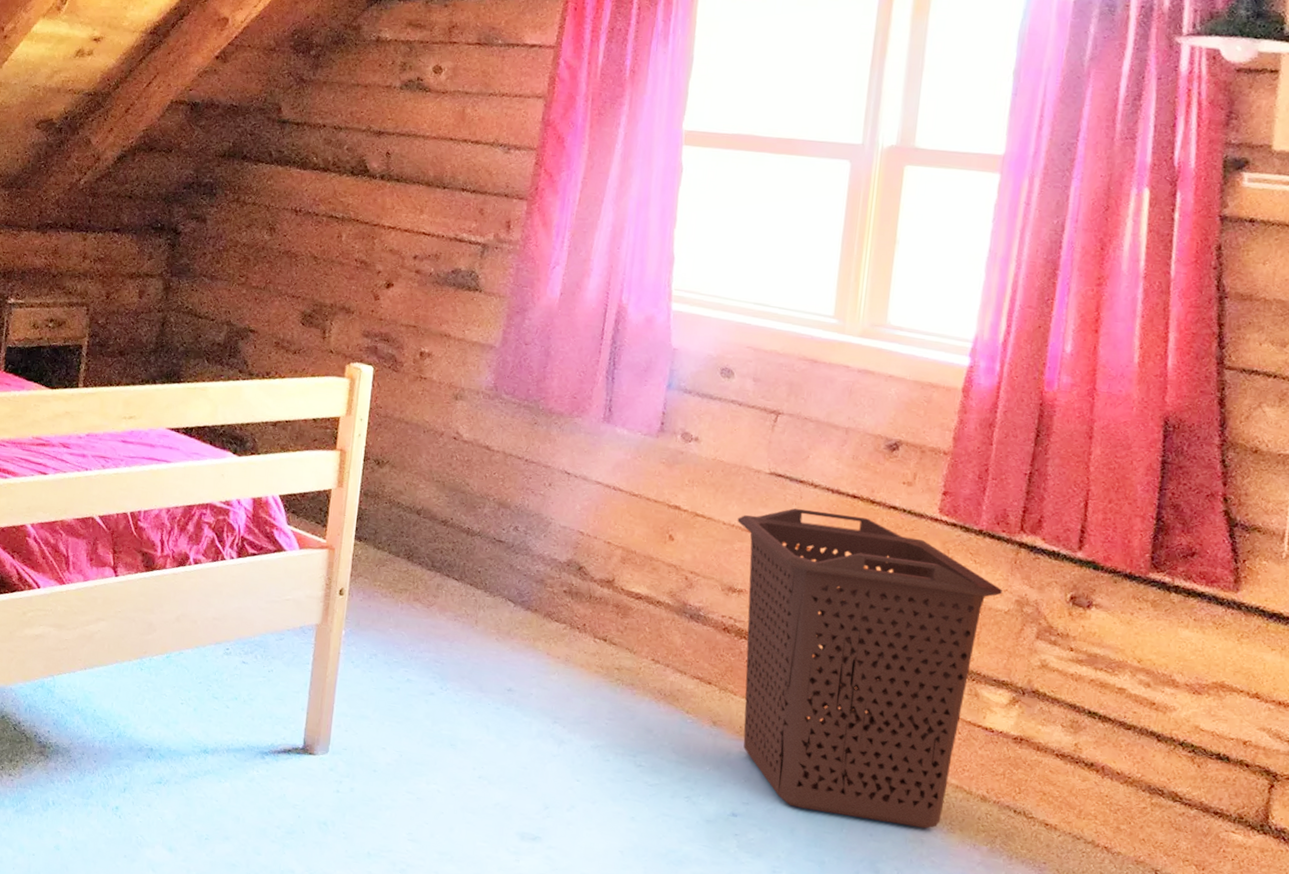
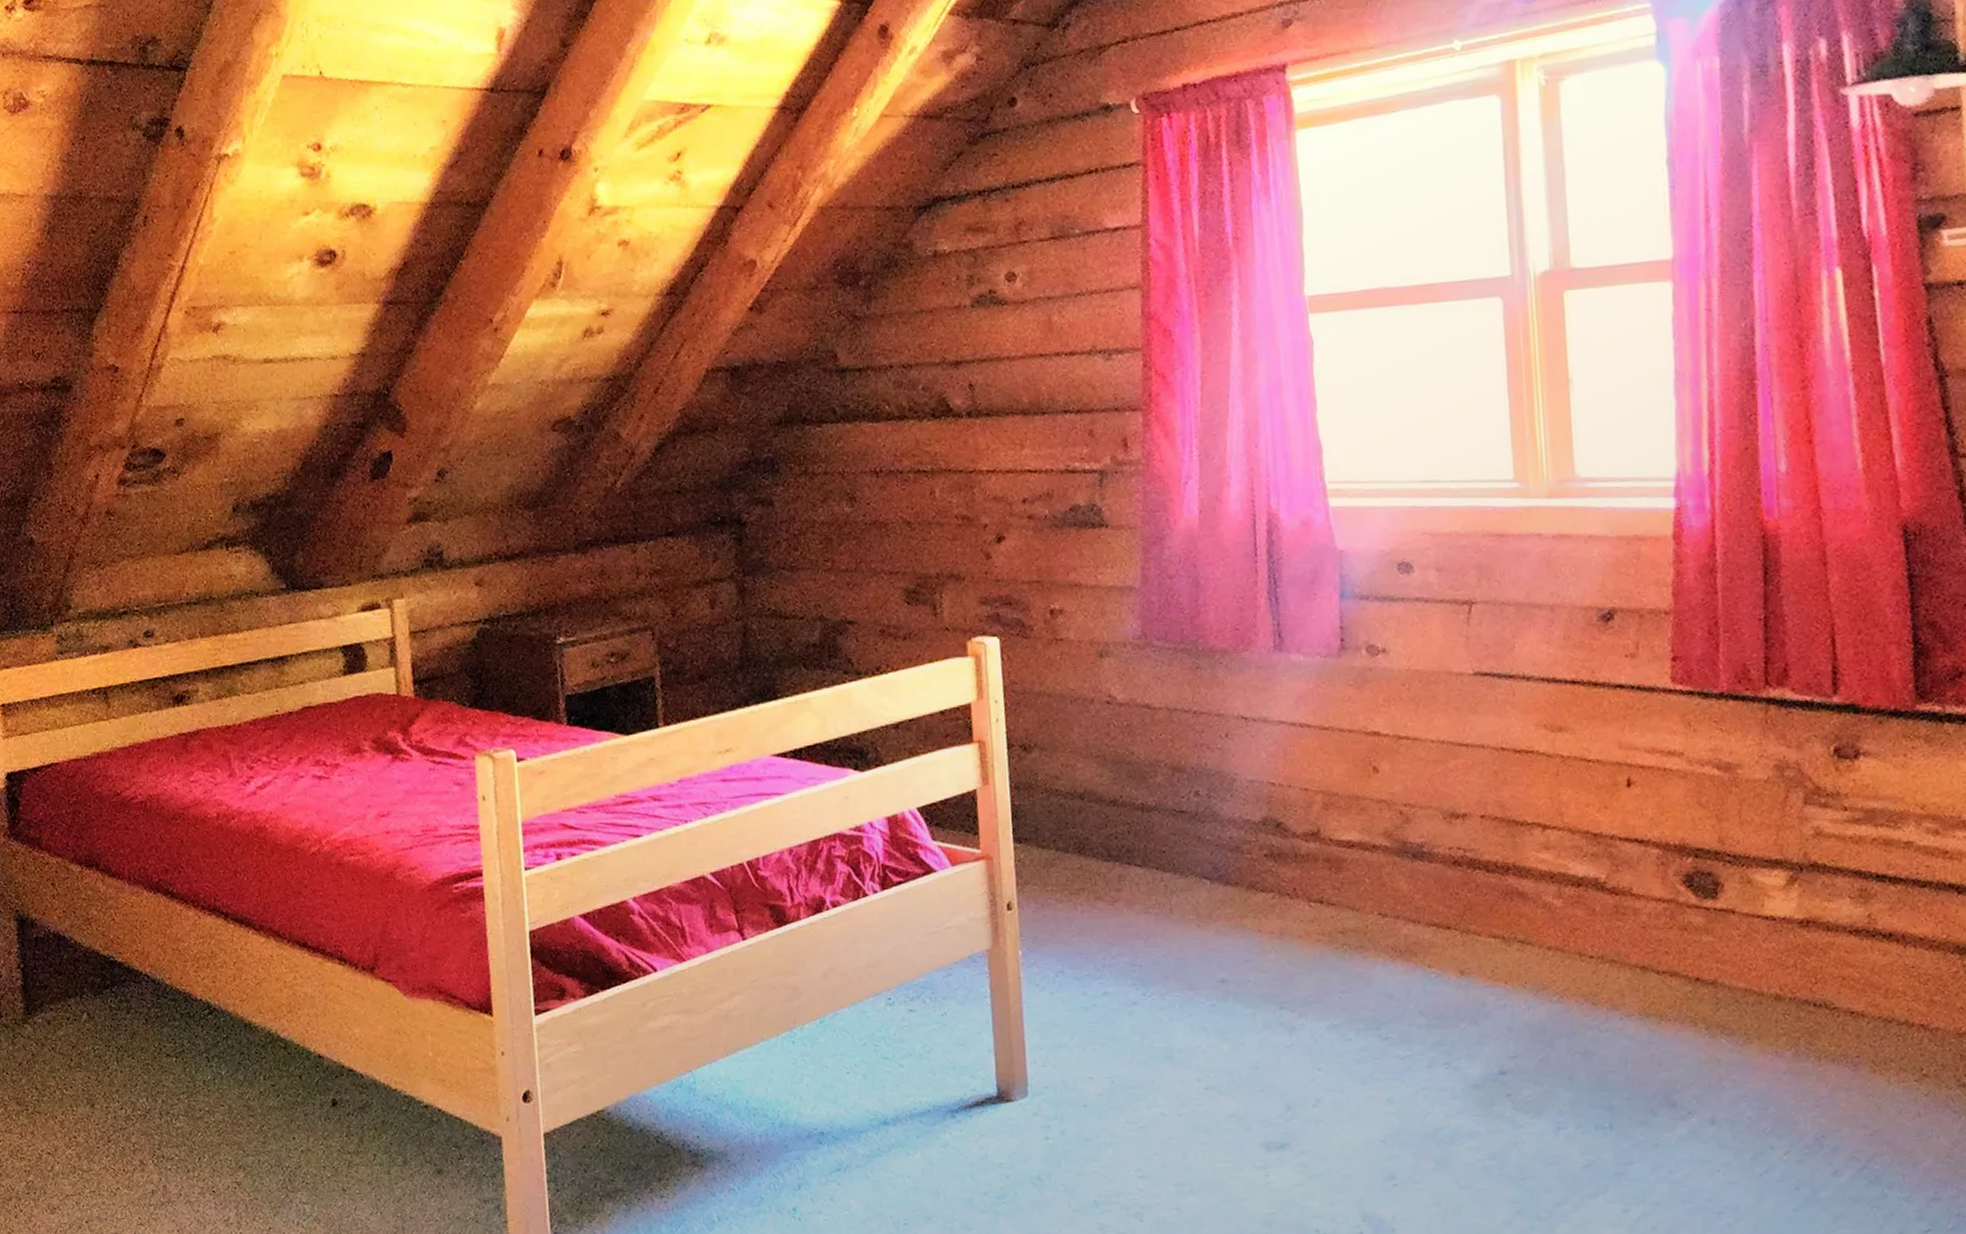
laundry basket: present [737,507,1002,829] -> none [1446,704,1757,1050]

